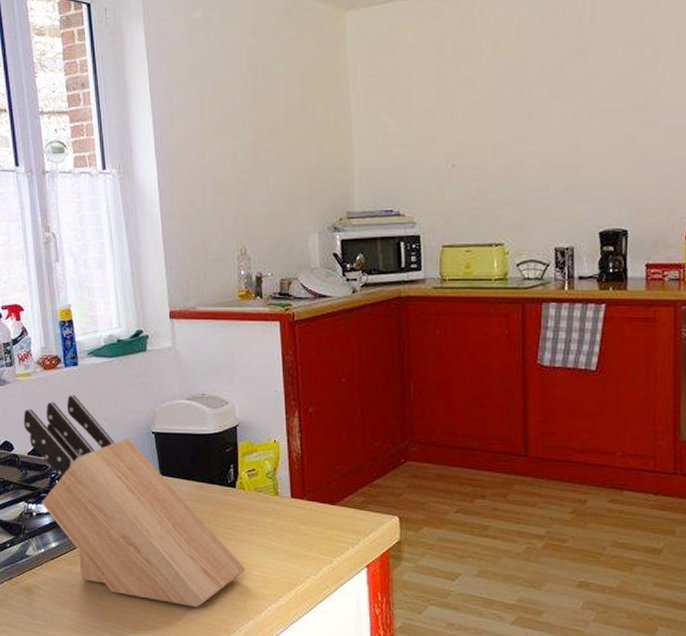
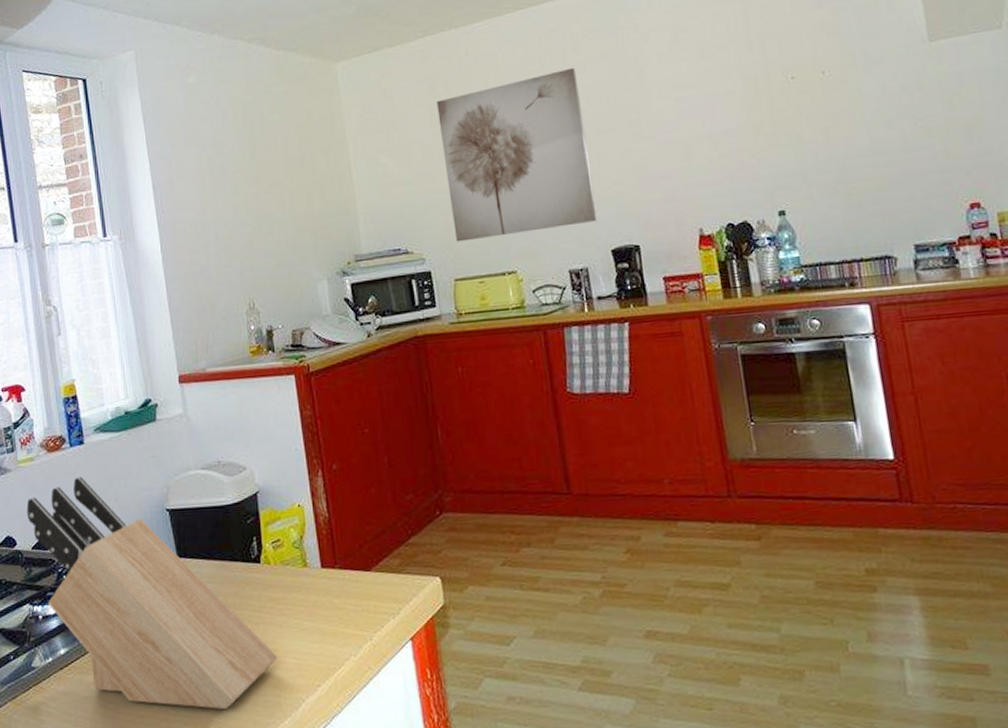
wall art: none [444,40,591,209] -> present [436,67,597,242]

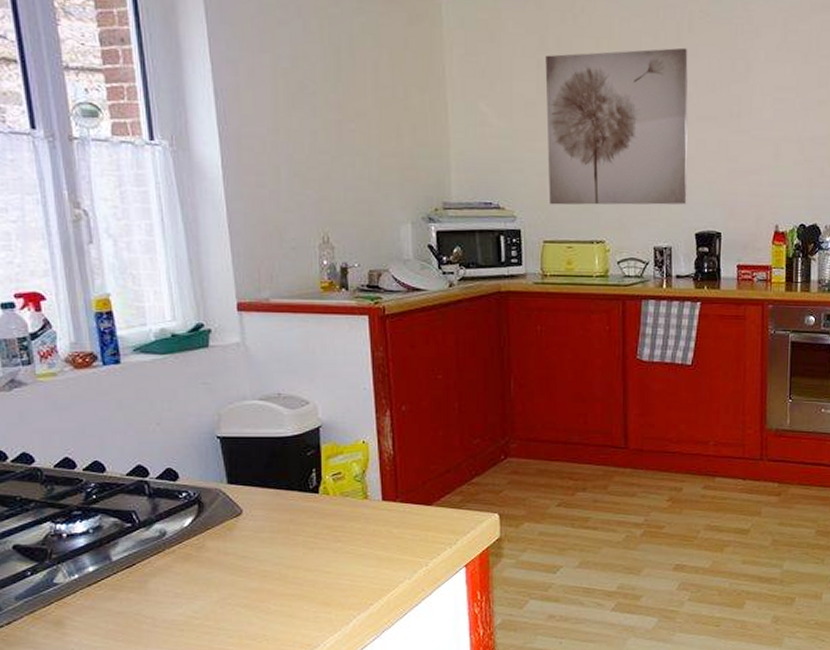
knife block: present [26,476,278,709] -> none [47,397,331,624]

